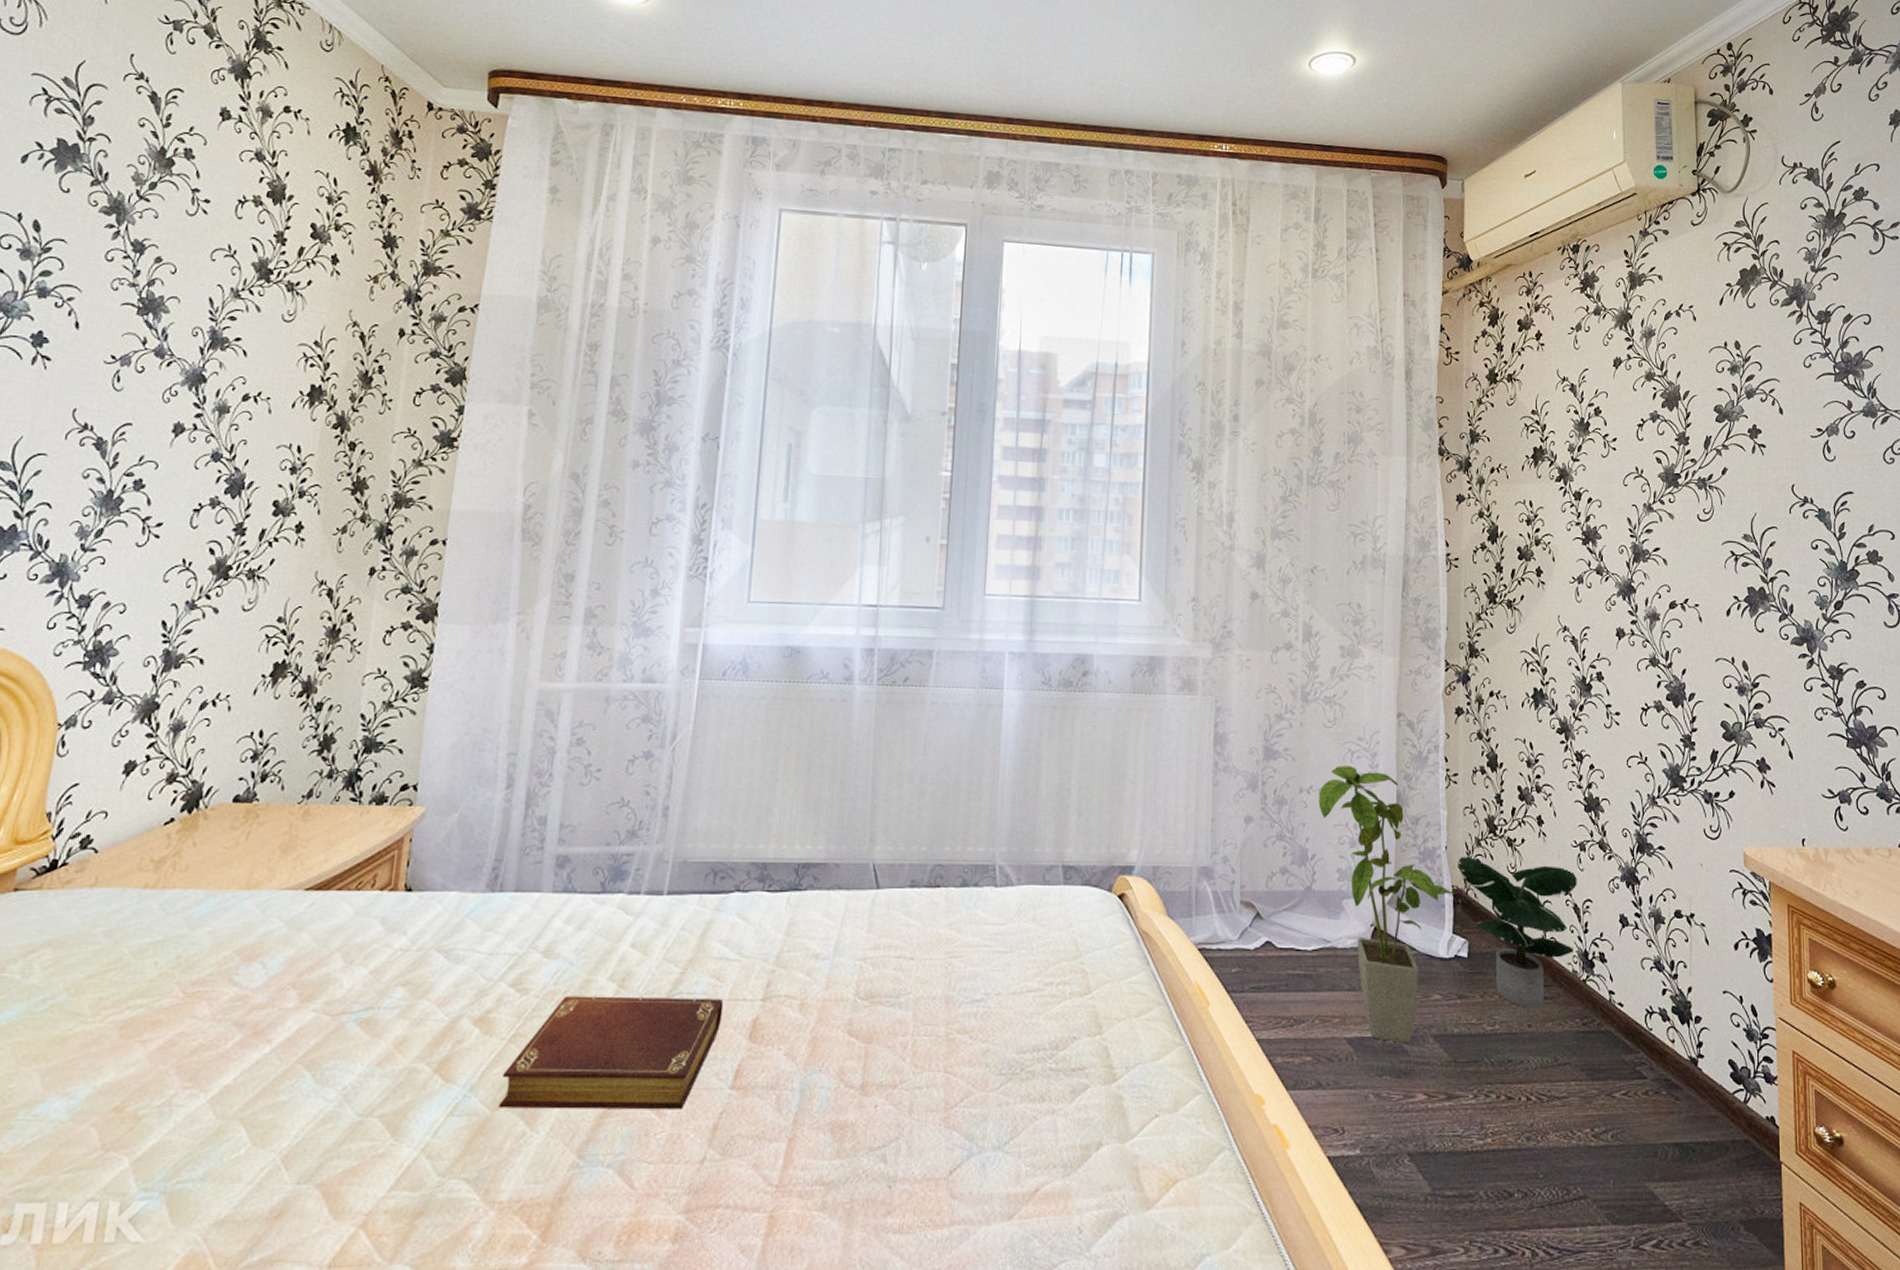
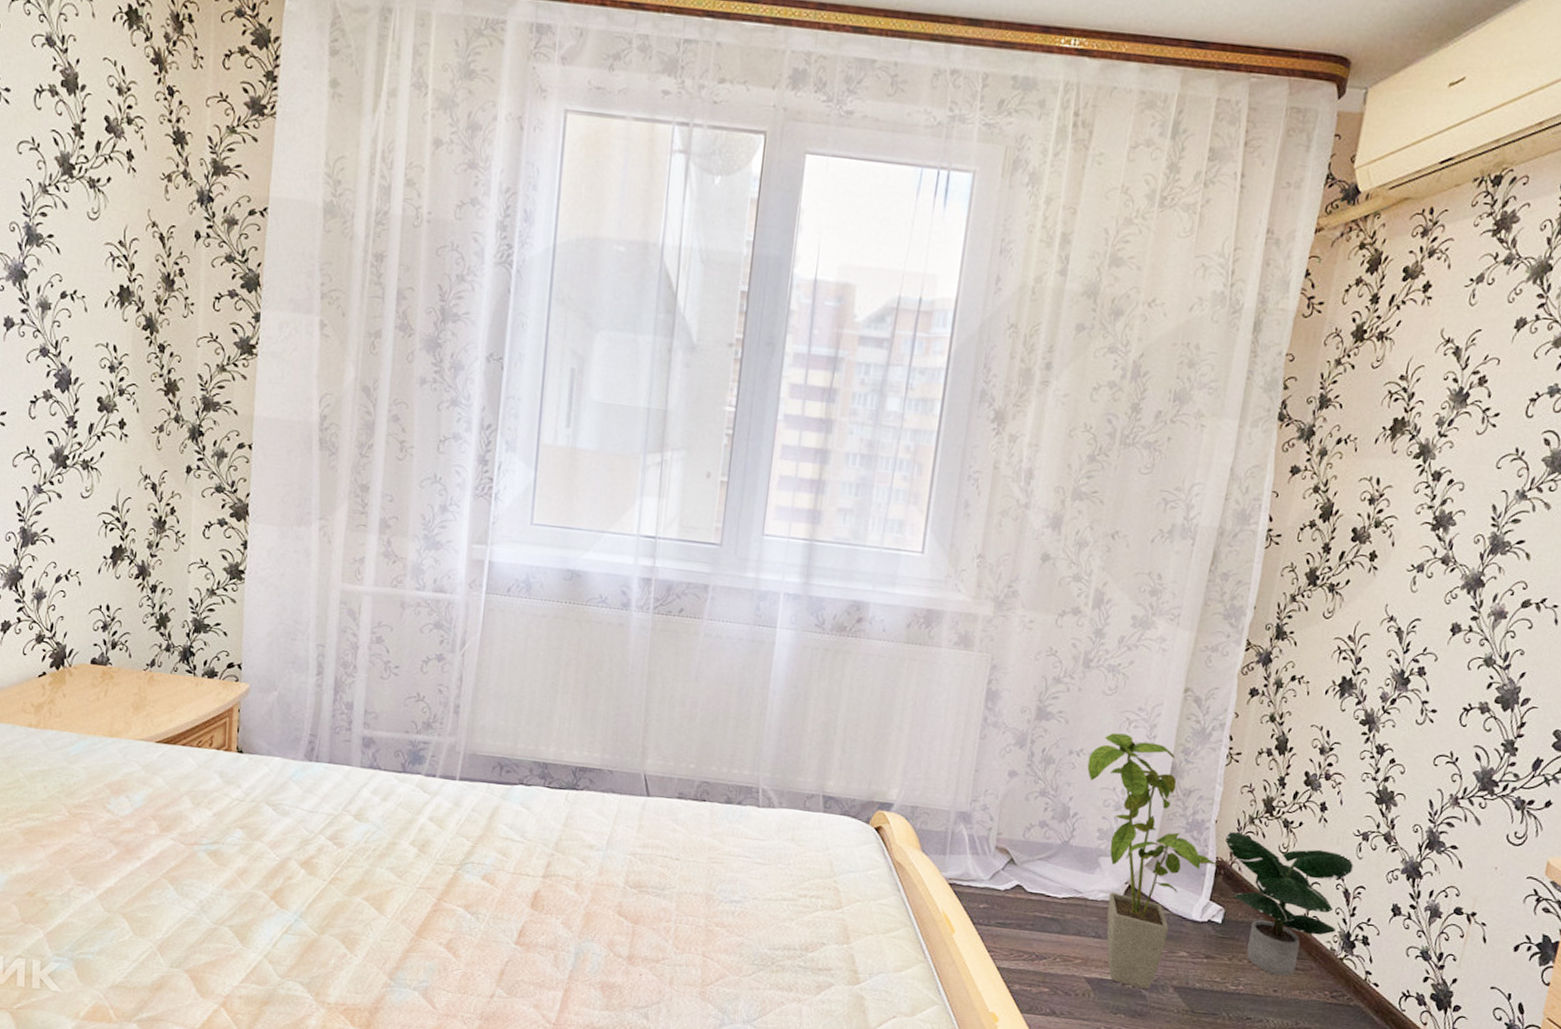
book: present [498,994,724,1110] -> none [323,853,509,955]

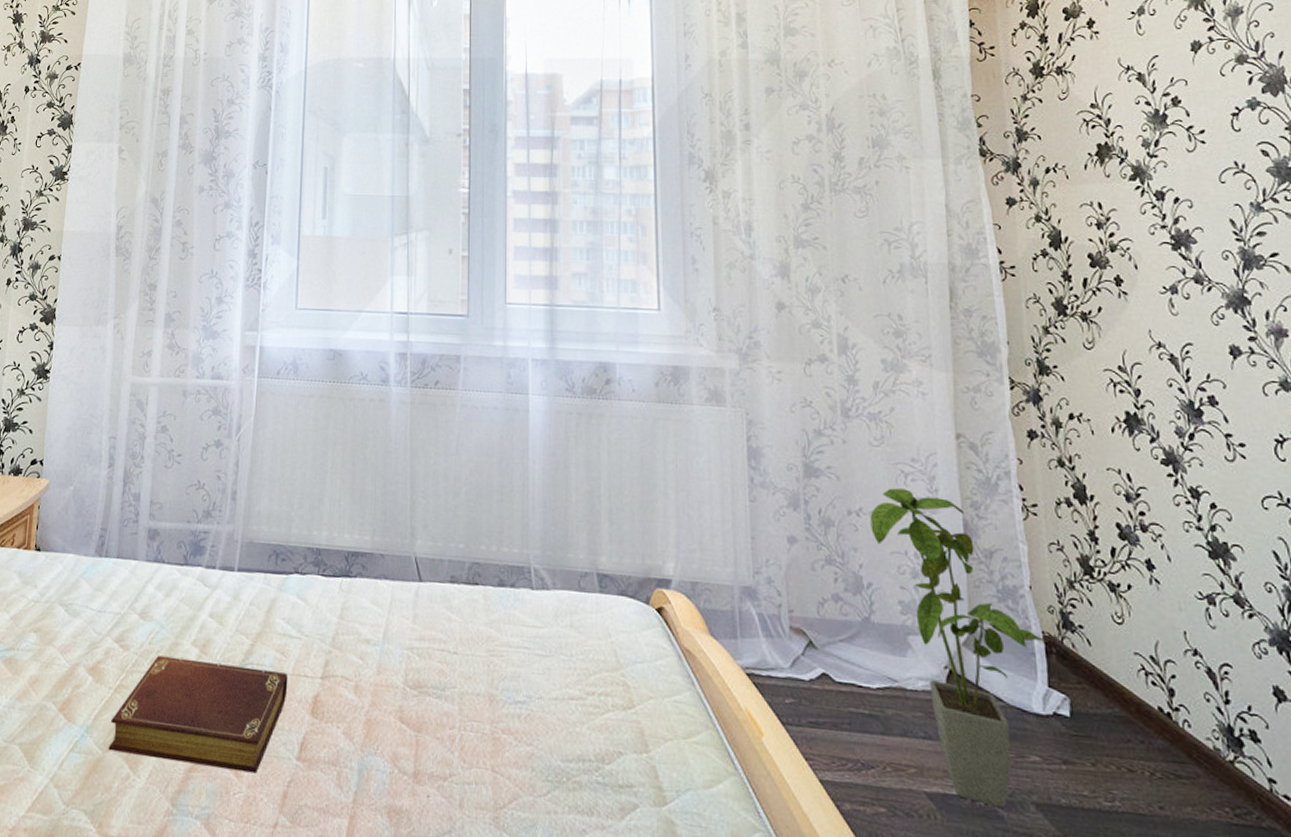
book: none [323,853,509,955] -> present [108,655,288,774]
potted plant: present [1225,832,1353,976] -> none [1046,600,1212,787]

